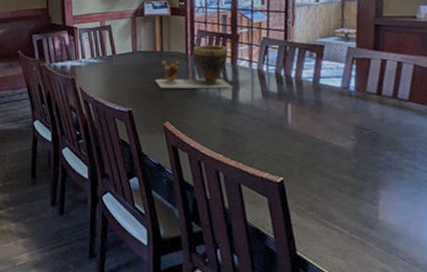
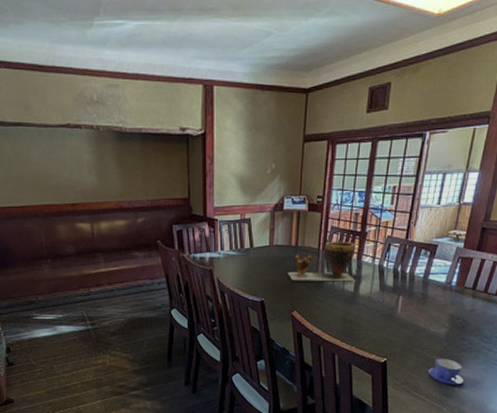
teacup: none [339,178,390,212] -> present [428,358,464,385]

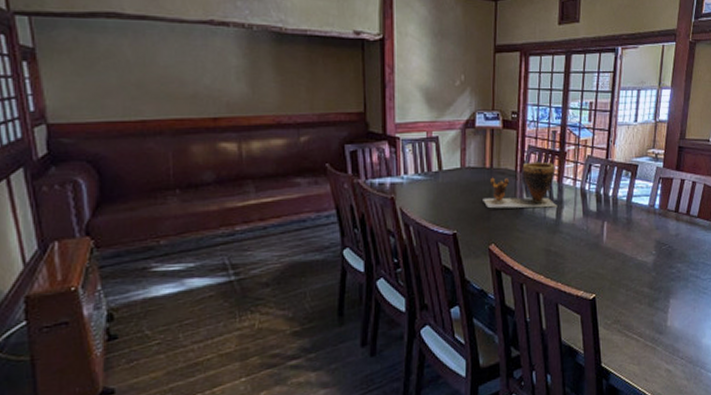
teacup: present [428,358,464,385] -> none [639,289,676,320]

